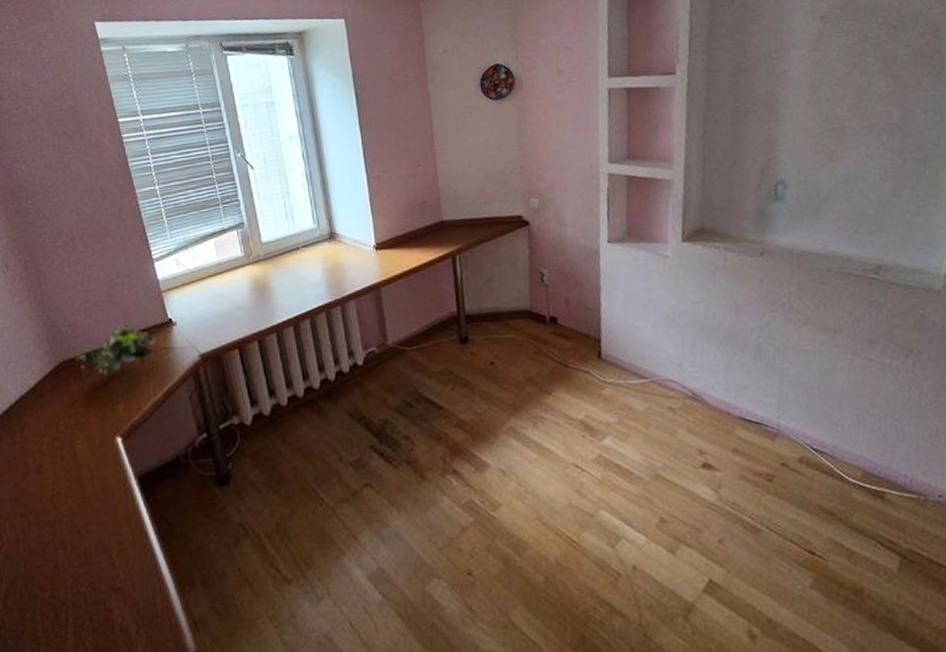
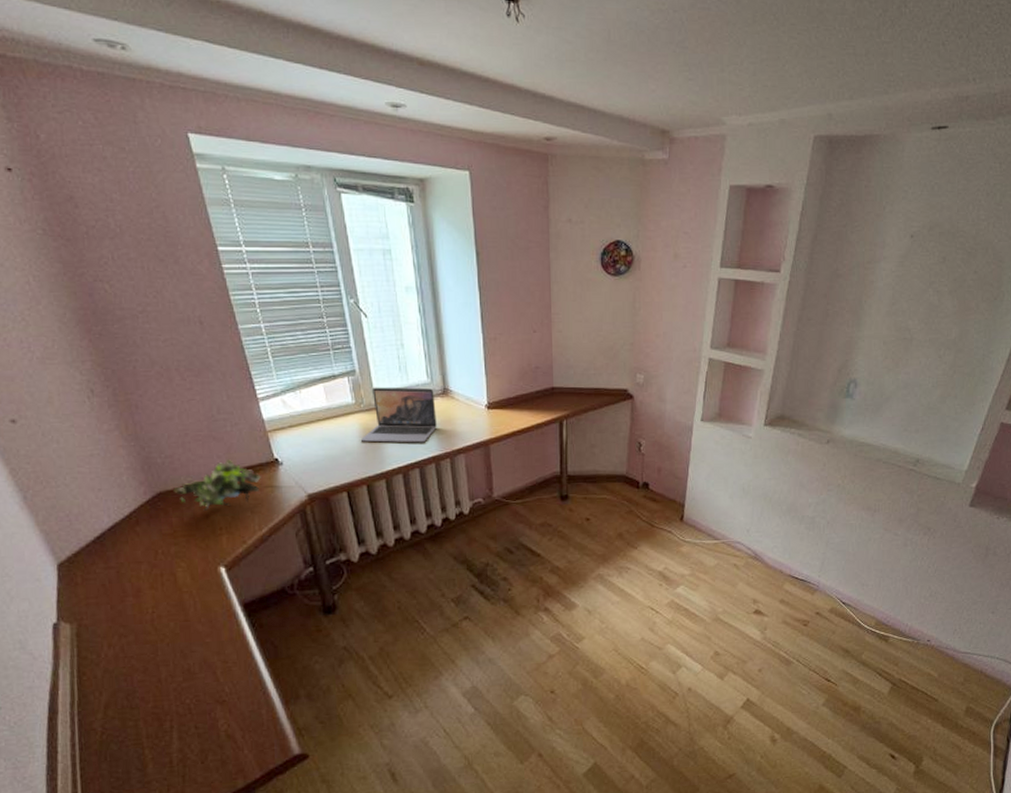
laptop: none [250,234,326,295] -> present [360,387,437,443]

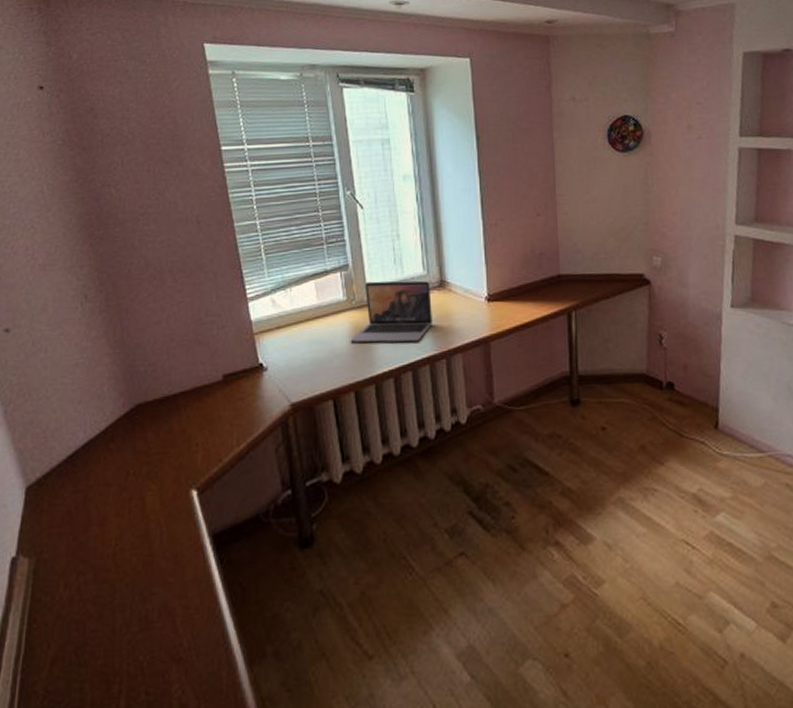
plant: present [173,460,261,510] -> none [153,366,244,424]

